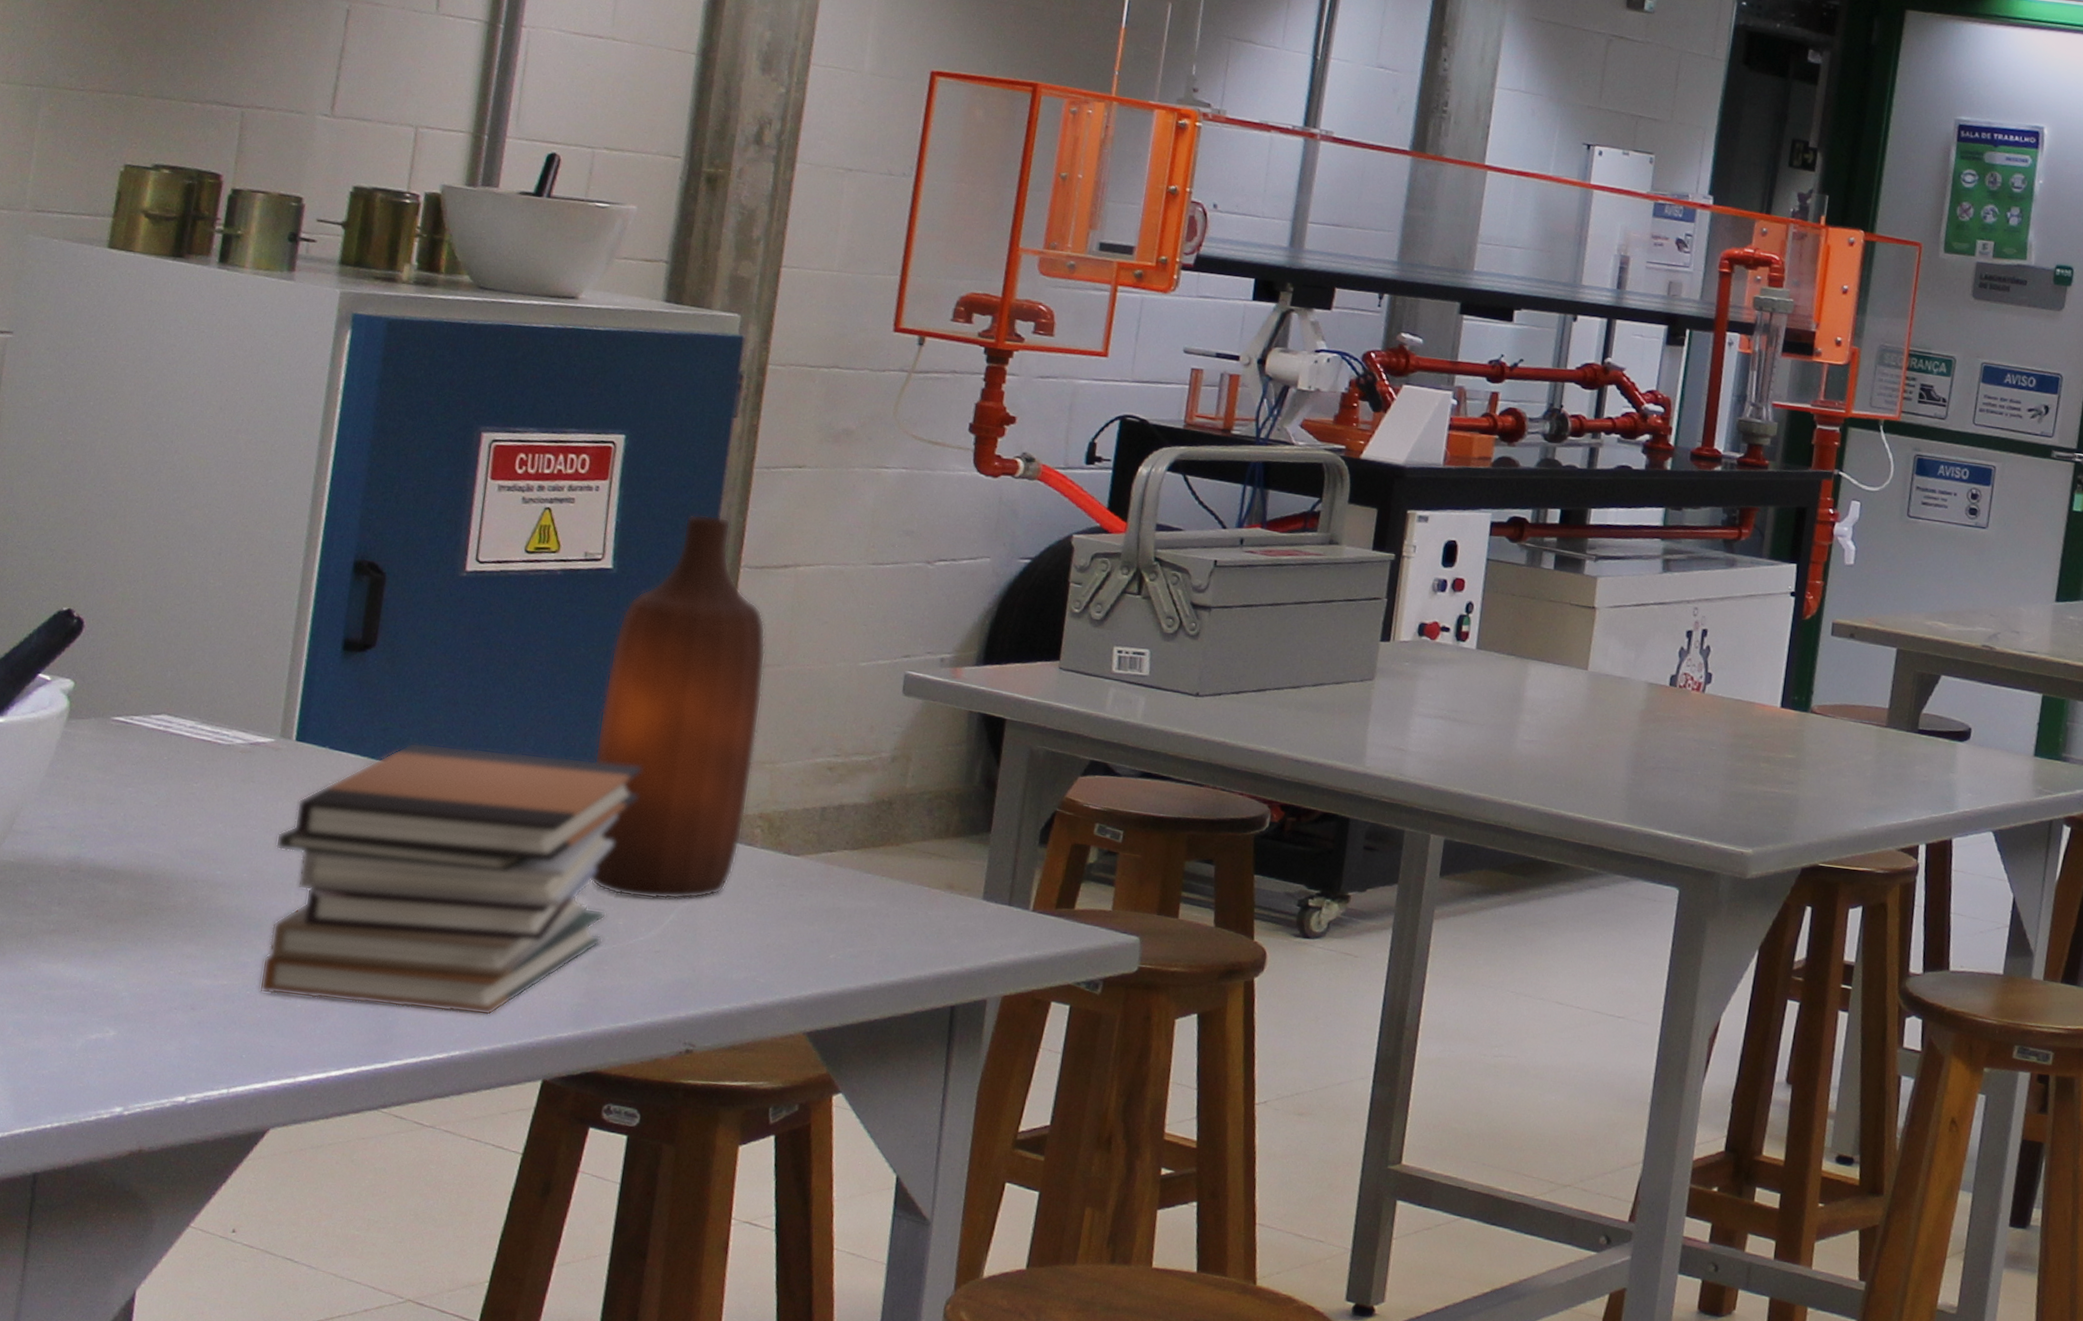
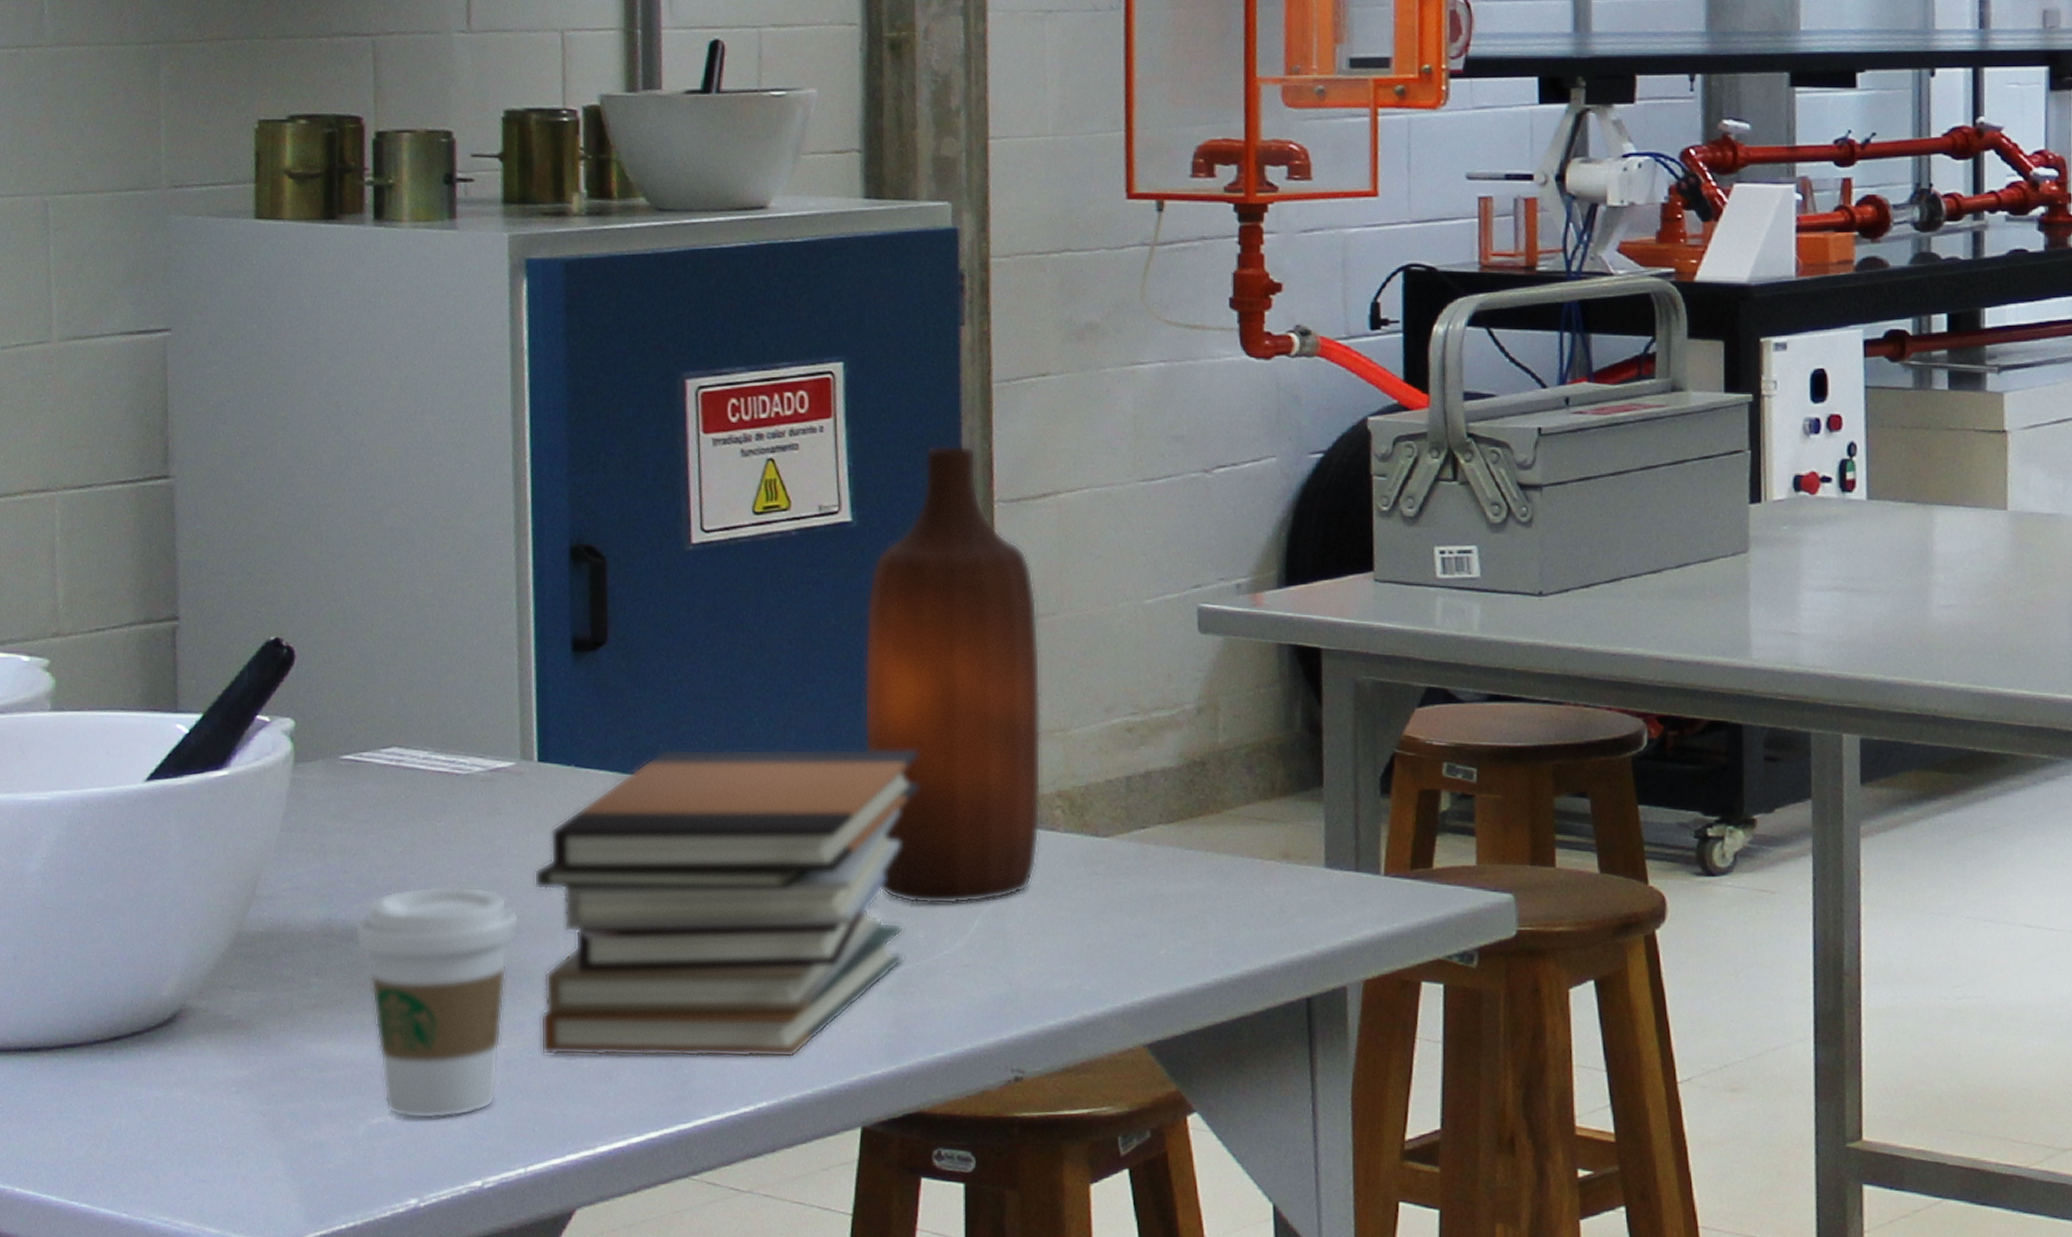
coffee cup: none [100,837,258,1040] -> present [354,885,519,1119]

